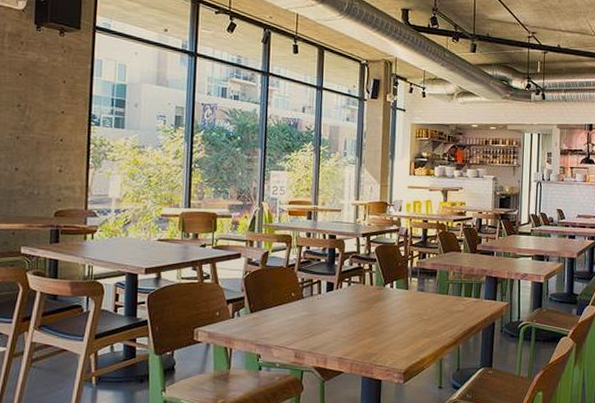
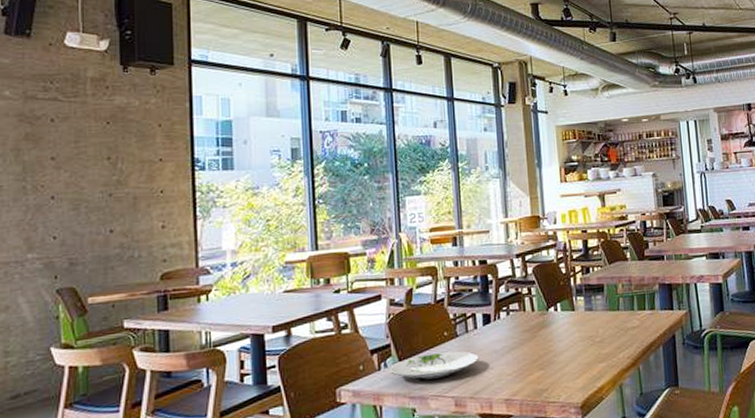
plate: none [241,310,320,332] -> present [389,351,479,380]

